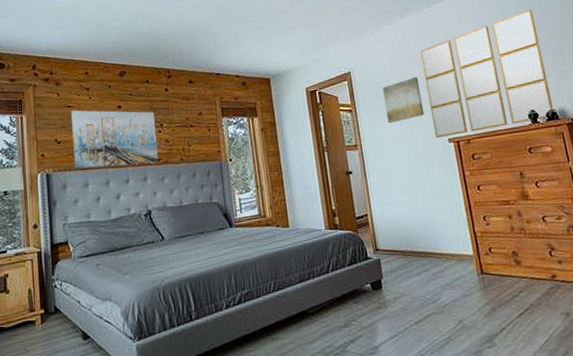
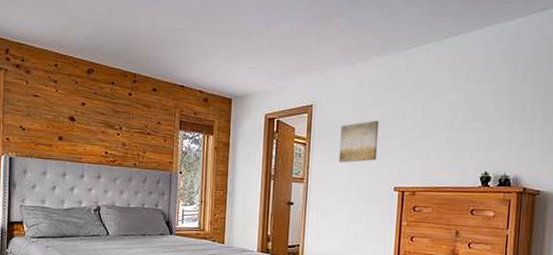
wall art: present [71,110,159,169] -> none [36,100,116,164]
home mirror: present [419,8,555,139] -> none [381,67,517,185]

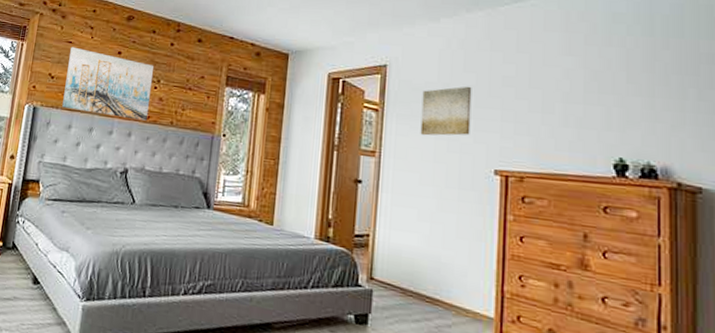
wall art: none [36,100,116,164] -> present [62,46,154,121]

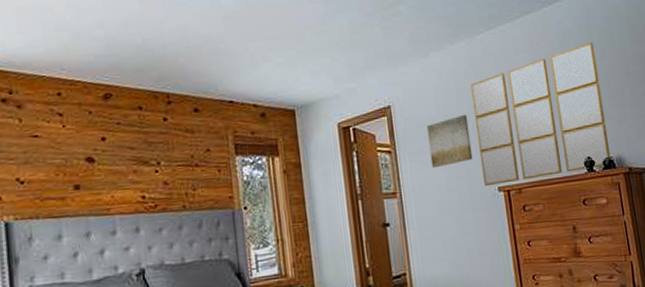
wall art: present [62,46,154,121] -> none [38,141,156,217]
home mirror: none [477,30,654,175] -> present [470,42,612,187]

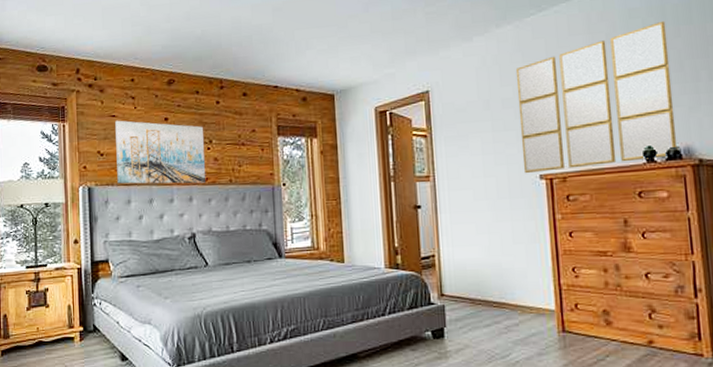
wall art: none [38,141,156,217] -> present [115,120,207,184]
wall art: present [426,114,473,168] -> none [465,99,514,154]

